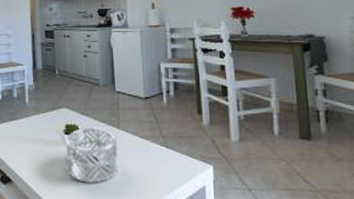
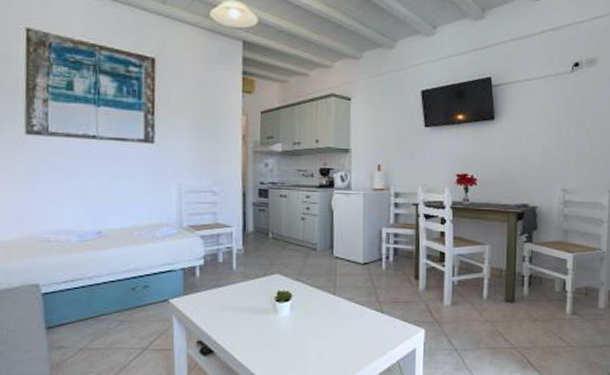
decorative bowl: present [66,127,119,183] -> none [276,294,332,351]

